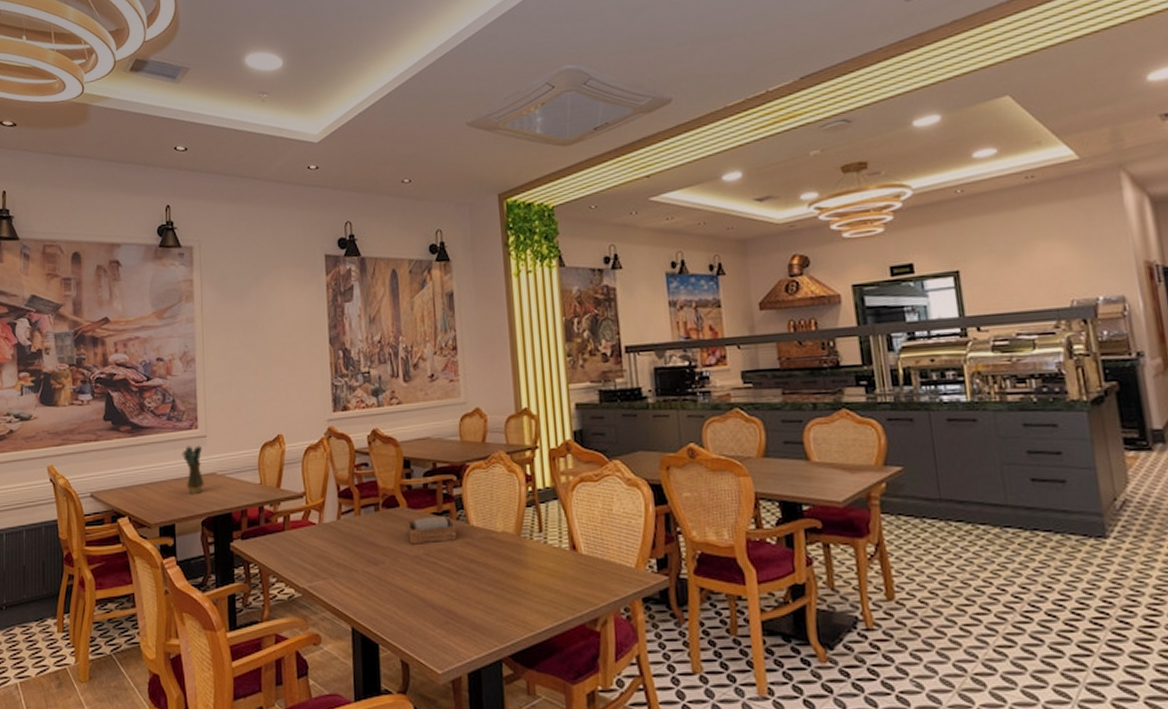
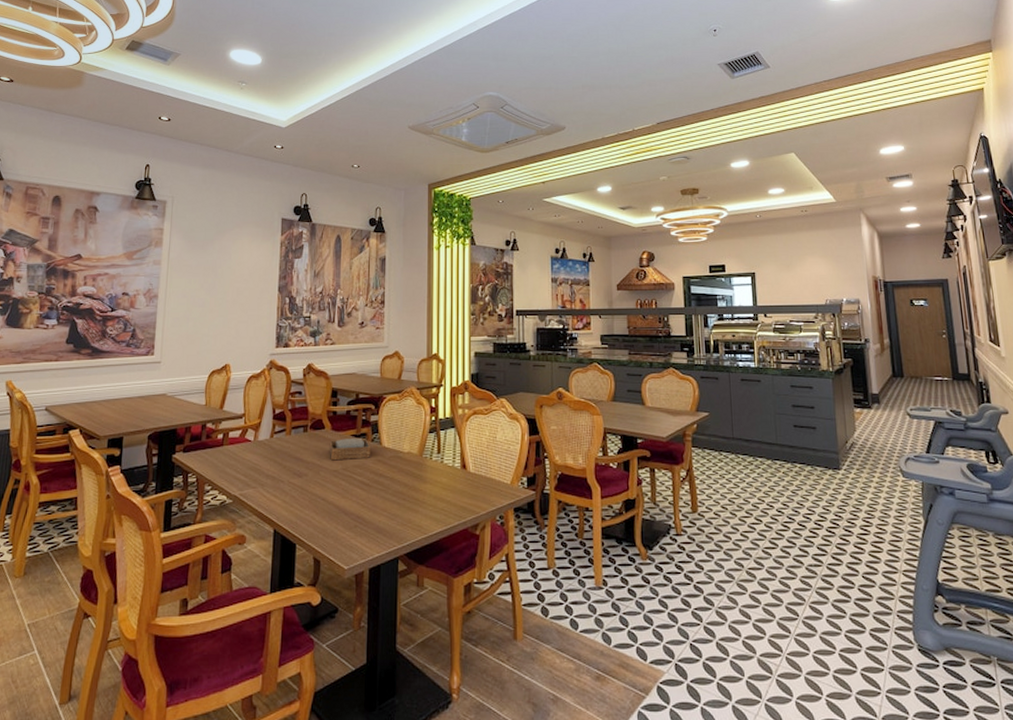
vase: present [182,444,204,494] -> none [136,368,156,411]

